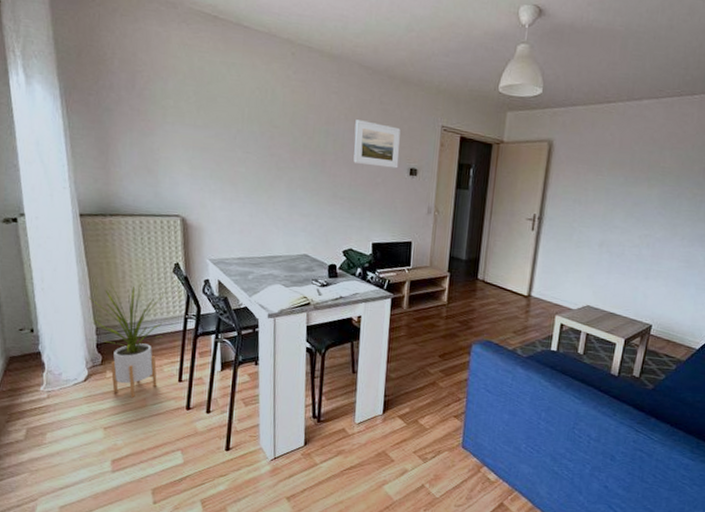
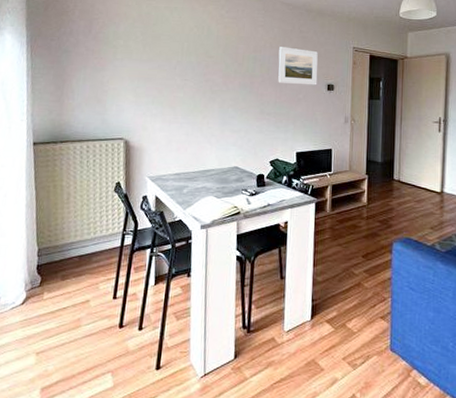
house plant: present [88,281,169,397] -> none [34,201,108,318]

